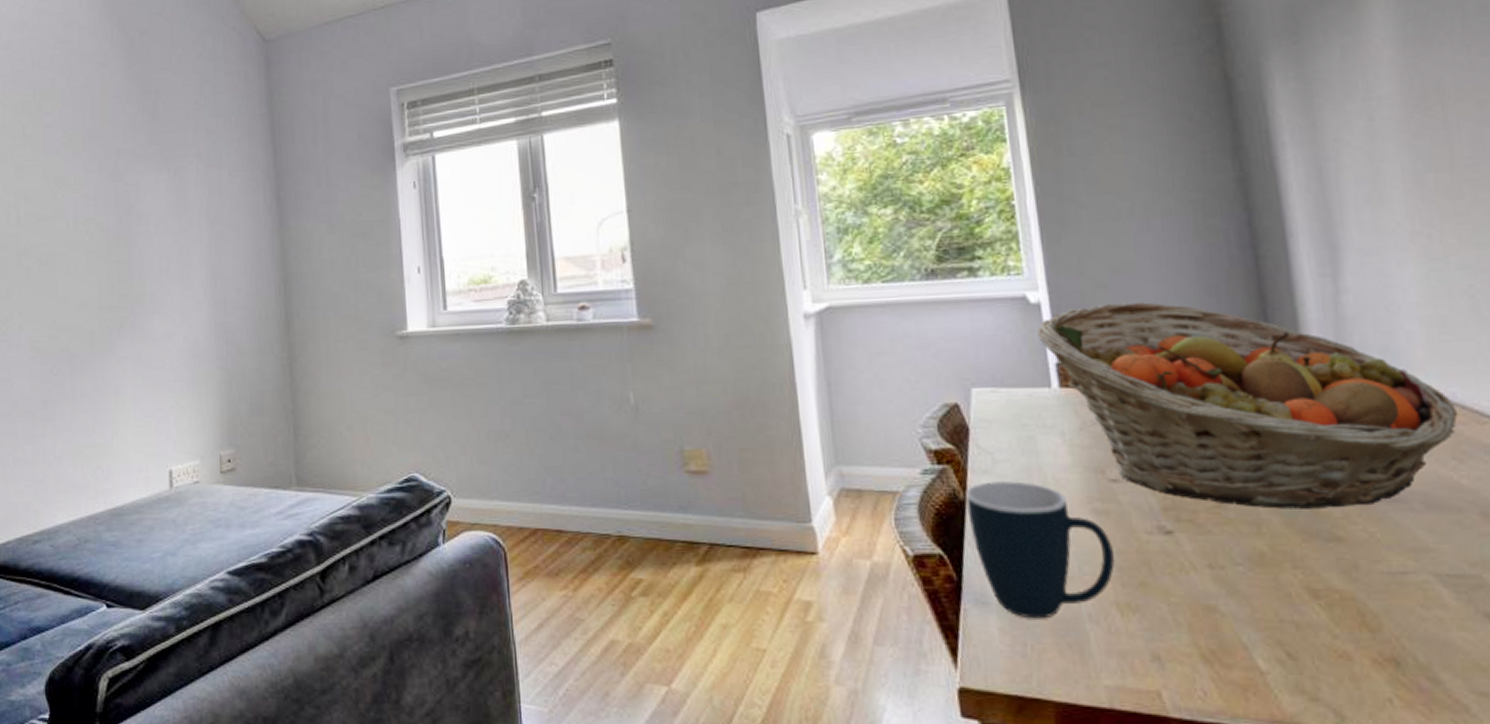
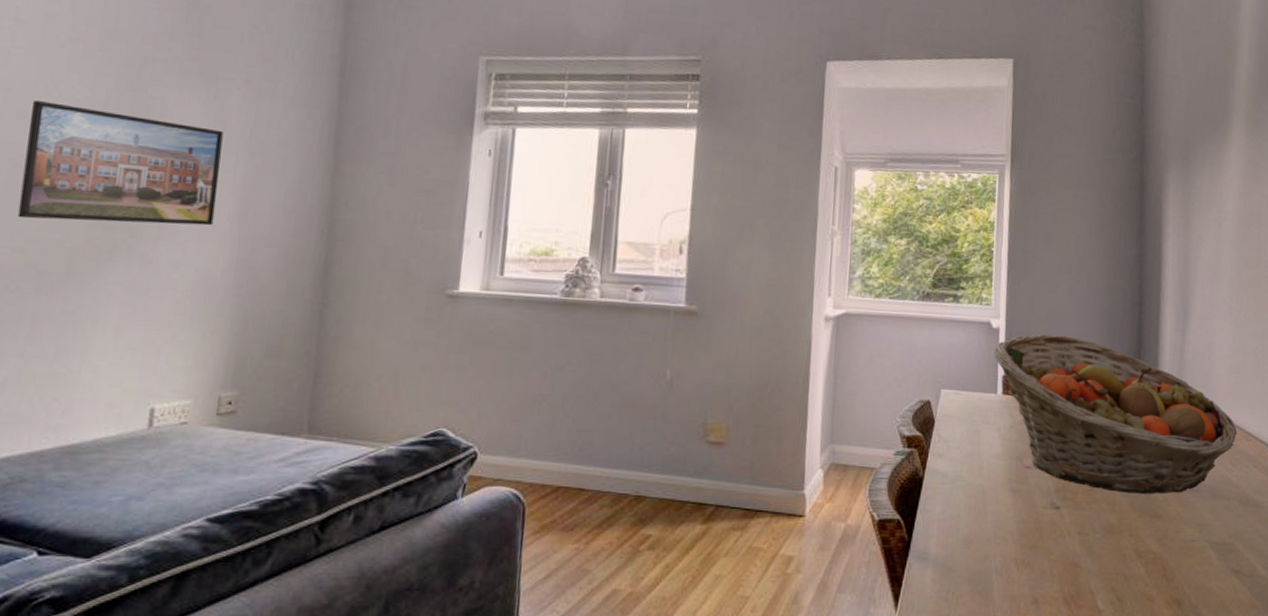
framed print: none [45,203,191,309] -> present [17,101,223,226]
mug: present [966,481,1116,619] -> none [923,463,1020,572]

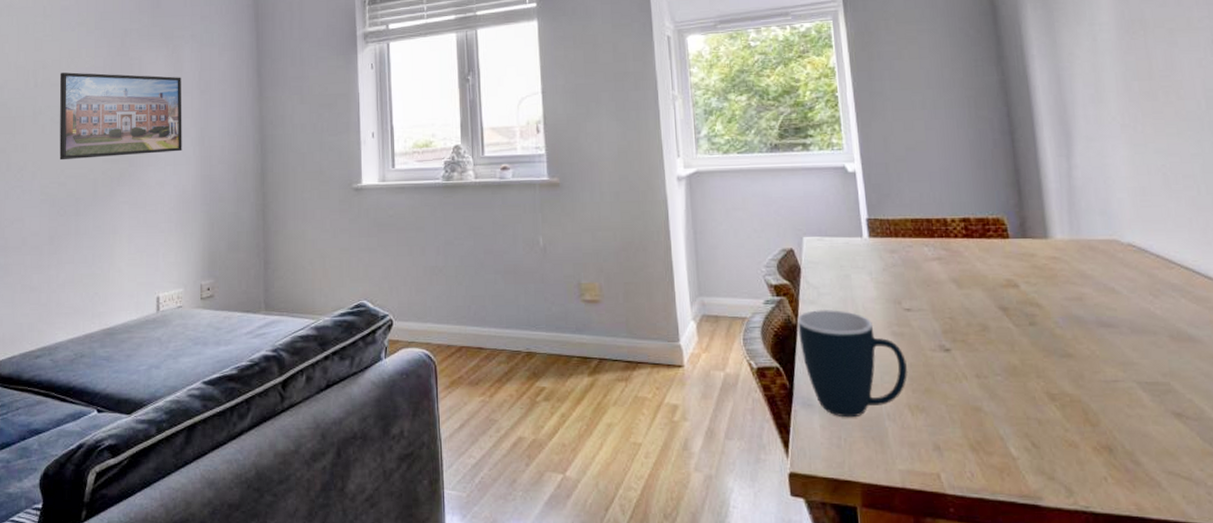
mug: none [923,463,1020,572] -> present [797,310,908,418]
fruit basket: present [994,334,1238,494] -> none [853,173,1154,332]

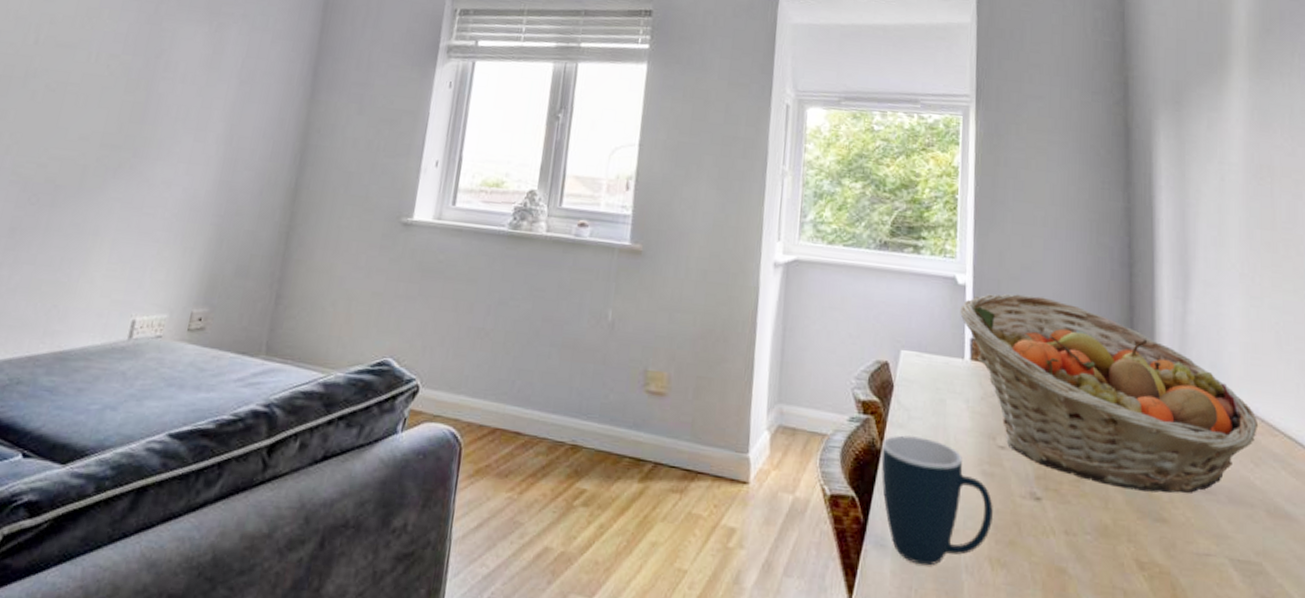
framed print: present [59,72,182,161] -> none [45,32,220,149]
fruit basket: none [853,173,1154,332] -> present [960,293,1259,494]

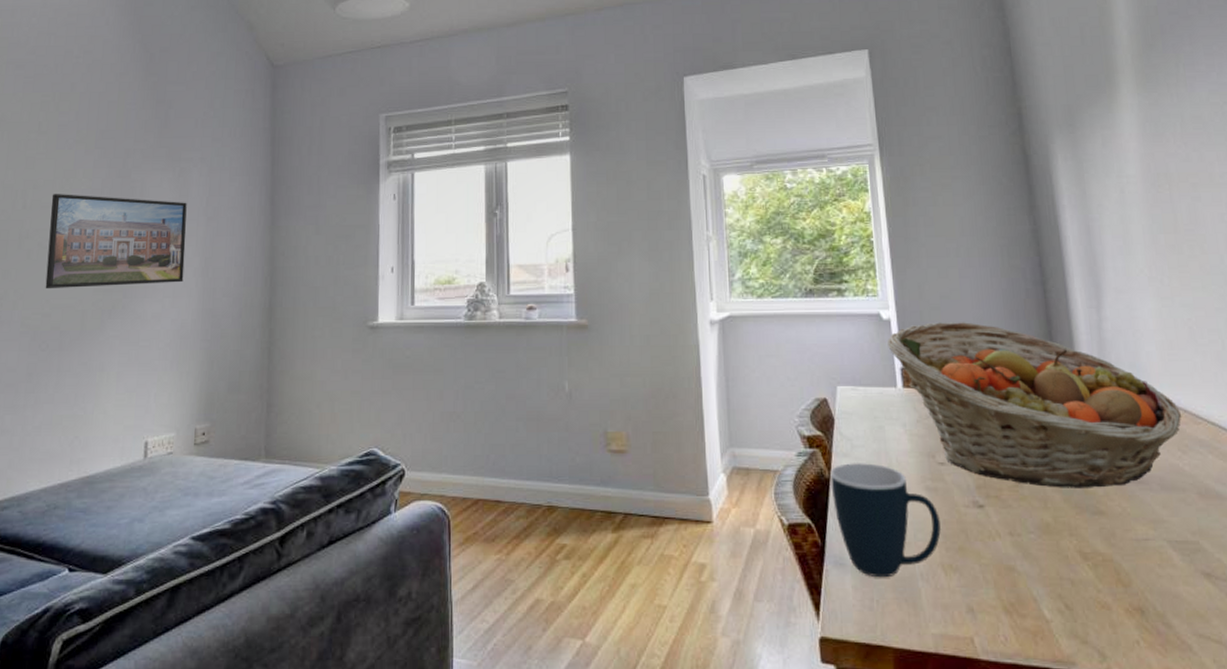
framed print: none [45,32,220,149] -> present [45,194,187,289]

